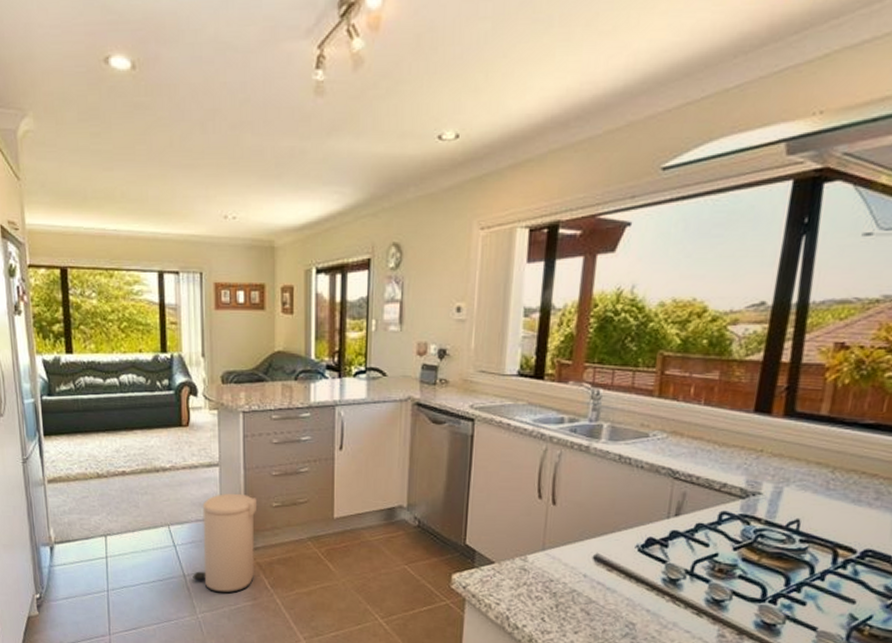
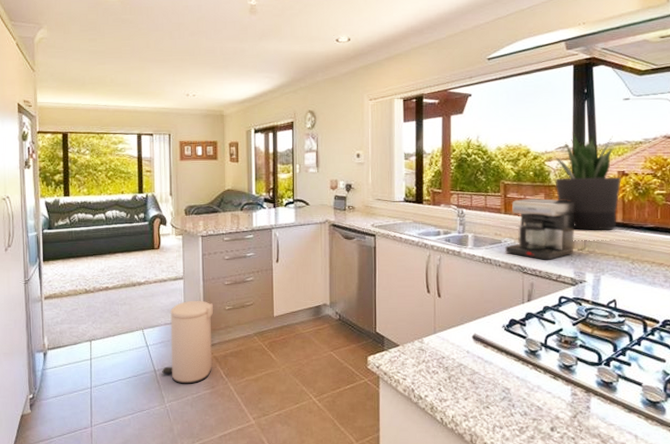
coffee maker: none [652,377,763,463] -> present [505,198,575,260]
planter: none [737,282,839,427] -> present [553,132,622,231]

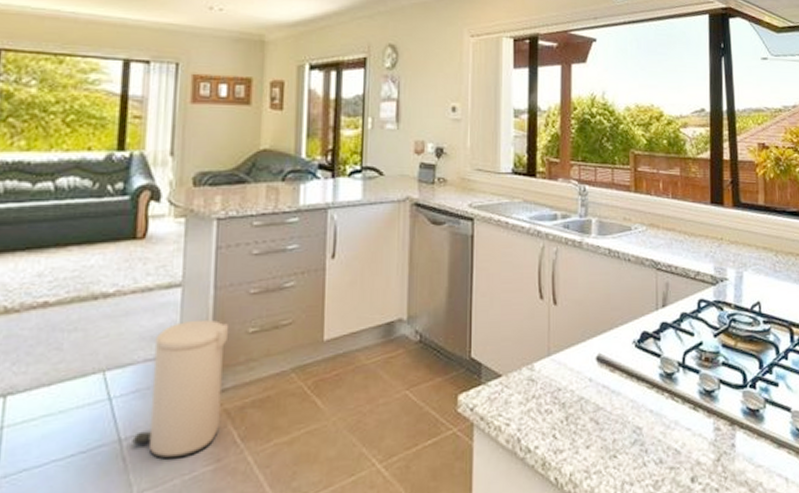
coffee maker: present [505,198,575,260] -> none [635,174,714,252]
planter: present [553,132,622,231] -> none [689,93,763,216]

